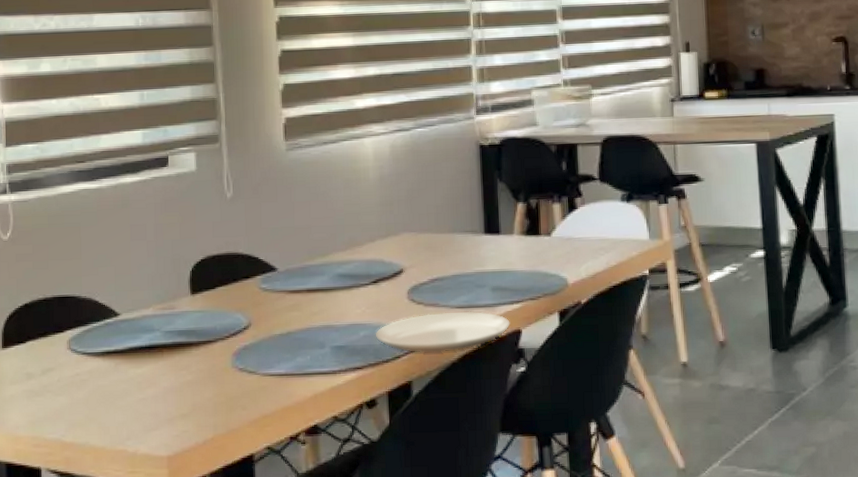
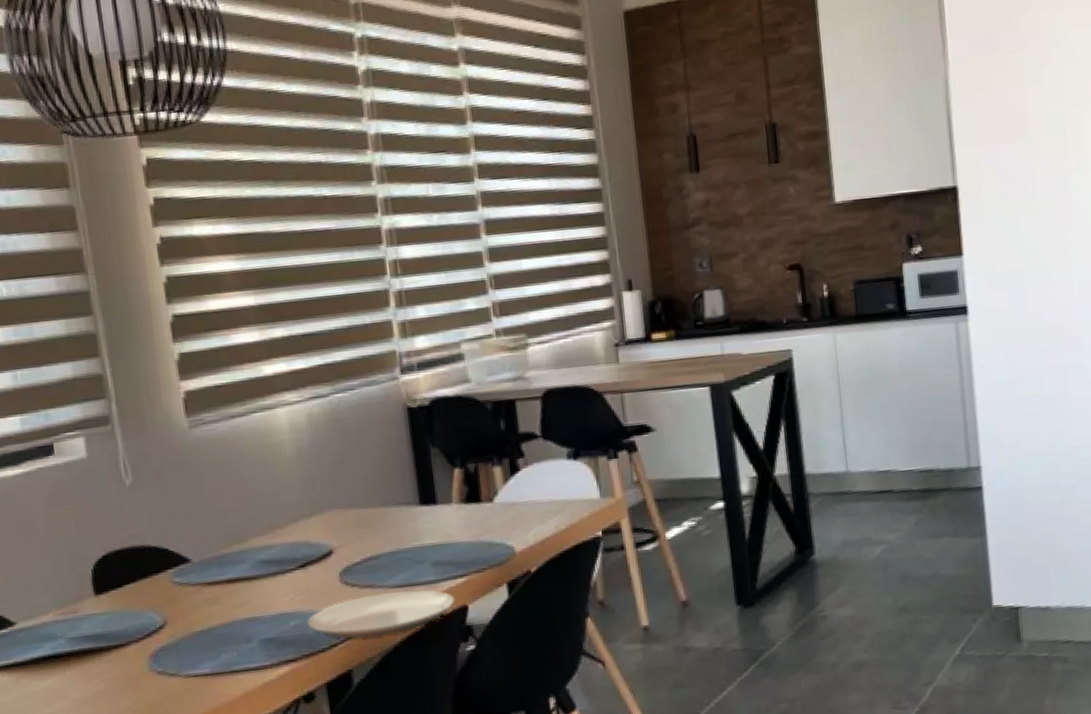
kettle: none [742,52,779,92] -> present [690,286,732,331]

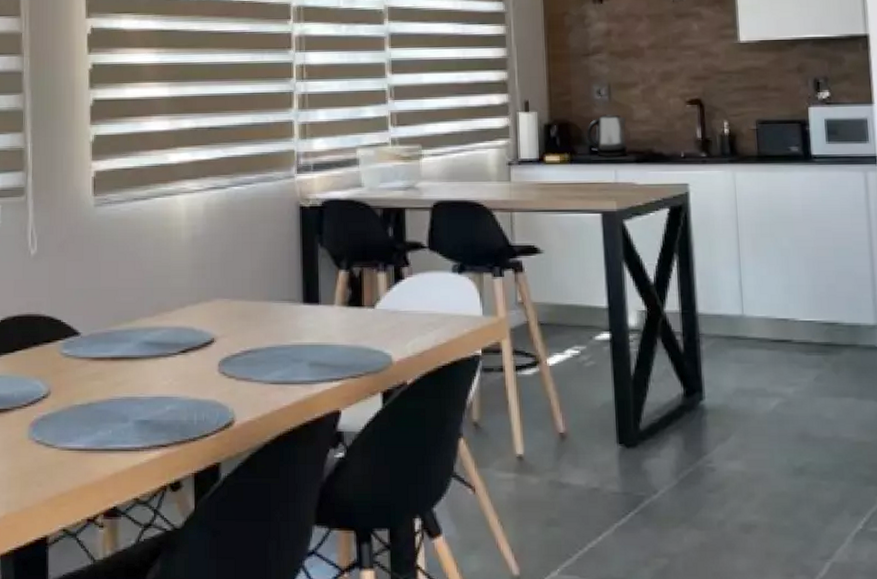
plate: present [307,589,455,639] -> none [182,388,329,432]

